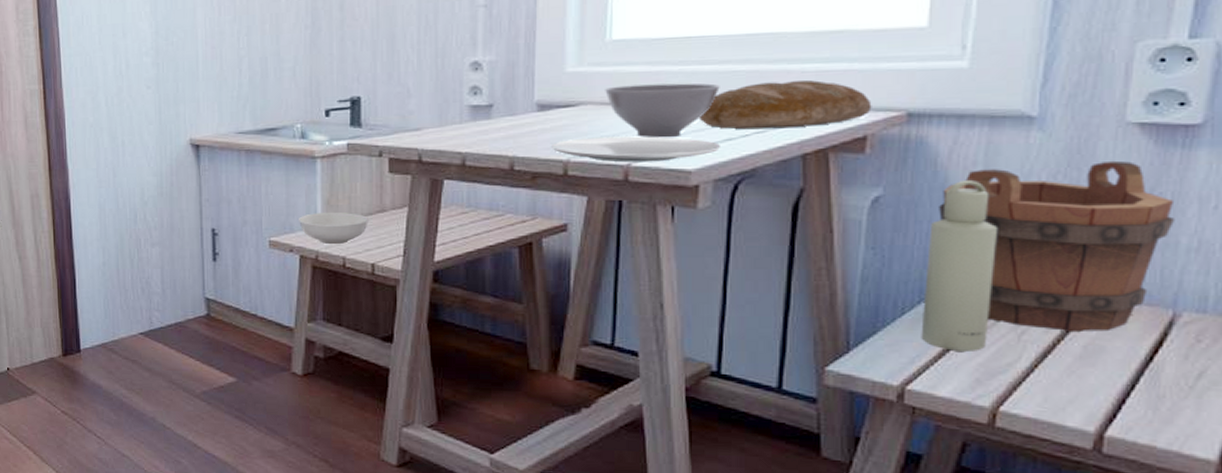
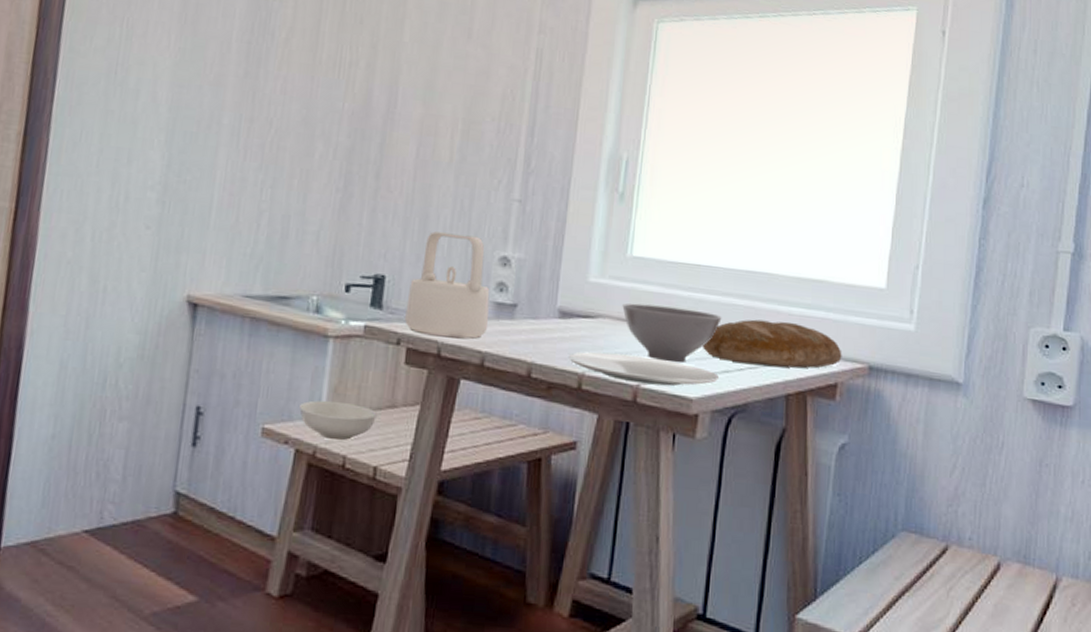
teapot: none [384,47,466,145] -> present [405,231,490,339]
bottle: present [921,181,999,351] -> none [873,436,934,605]
wooden bucket: present [939,160,1174,332] -> none [890,427,1056,592]

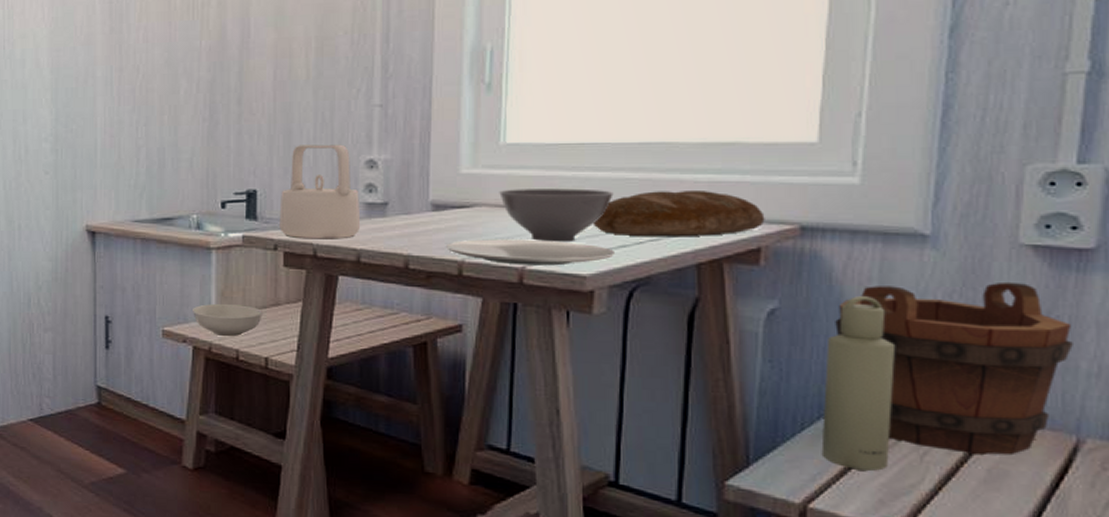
bottle: none [873,436,934,605] -> present [821,296,896,471]
wooden bucket: none [890,427,1056,592] -> present [835,281,1073,456]

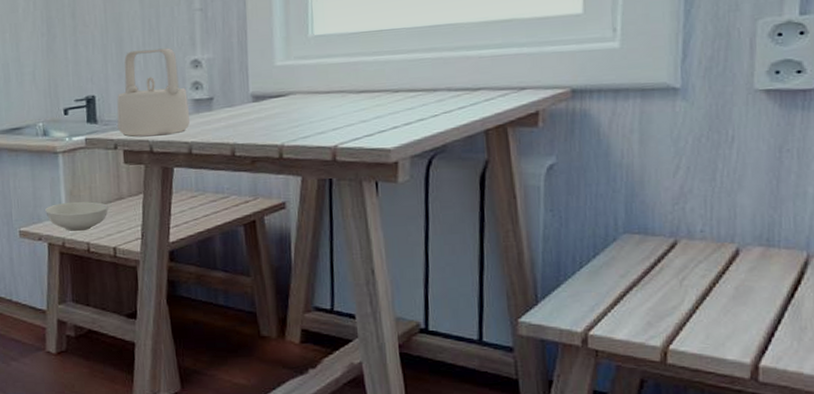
plate: present [446,239,614,266] -> none [267,119,414,145]
bowl: present [499,188,614,242] -> none [310,70,410,122]
bread: present [592,191,765,236] -> none [393,64,541,110]
bottle: present [821,296,896,471] -> none [597,146,656,298]
wooden bucket: present [835,281,1073,456] -> none [604,123,801,275]

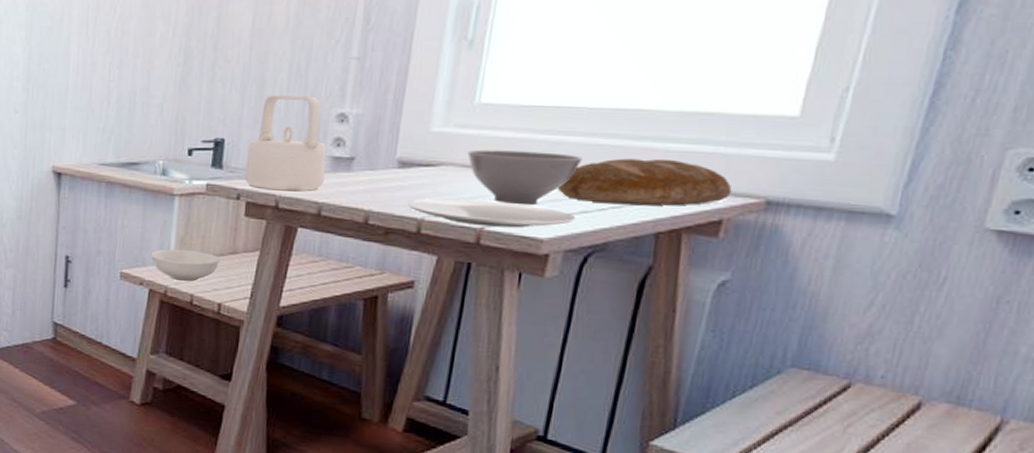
plate: none [267,119,414,145] -> present [408,198,575,228]
bowl: none [310,70,410,122] -> present [467,149,583,206]
bread: none [393,64,541,110] -> present [557,158,732,206]

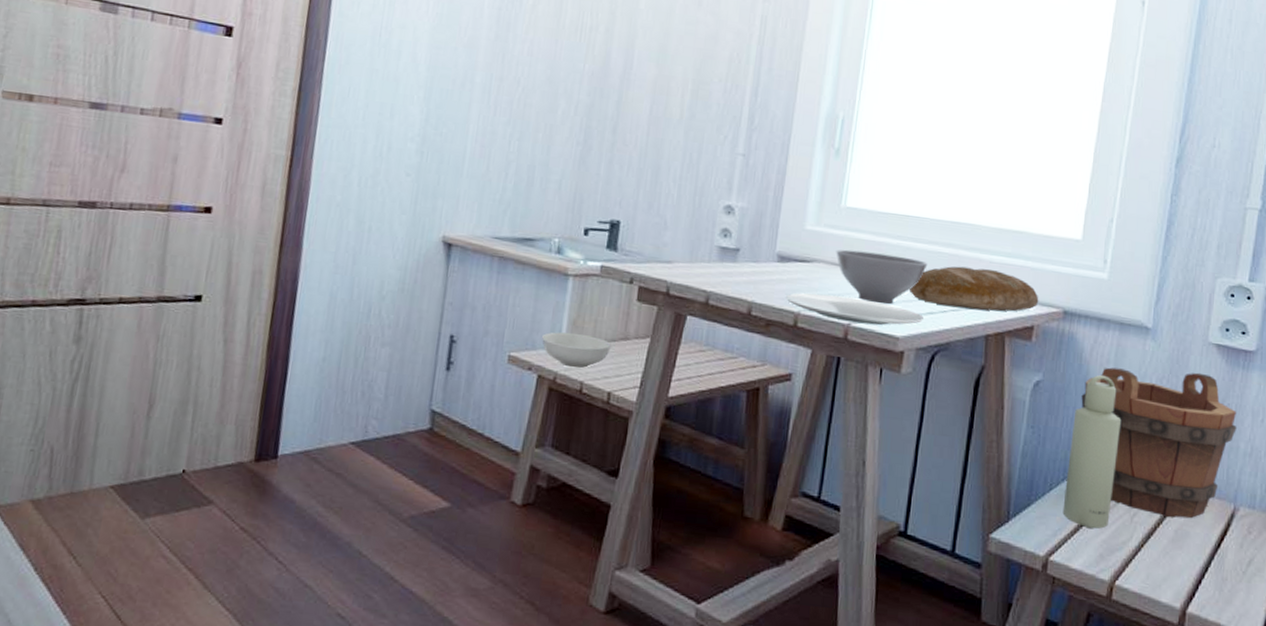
teapot: present [244,95,327,192] -> none [637,182,715,280]
bottle: none [747,272,841,440] -> present [1062,375,1122,529]
wooden bucket: none [783,263,1019,432] -> present [1081,367,1237,519]

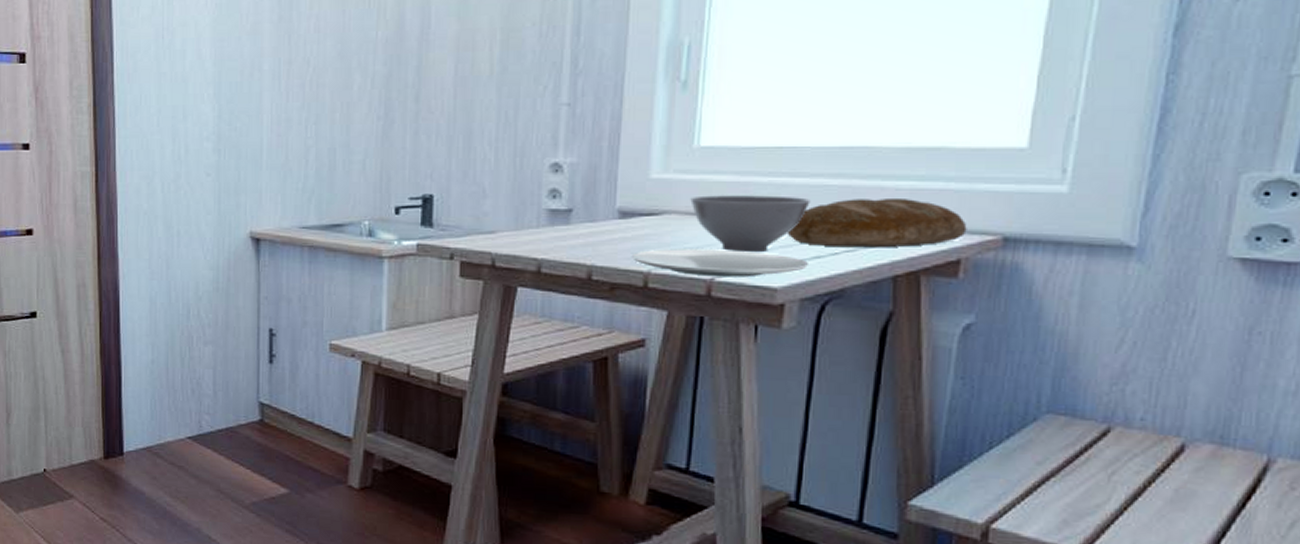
bowl: present [541,332,613,369] -> none [361,315,438,352]
bottle: present [1062,375,1122,529] -> none [1008,311,1092,491]
wooden bucket: present [1081,367,1237,519] -> none [1031,296,1273,475]

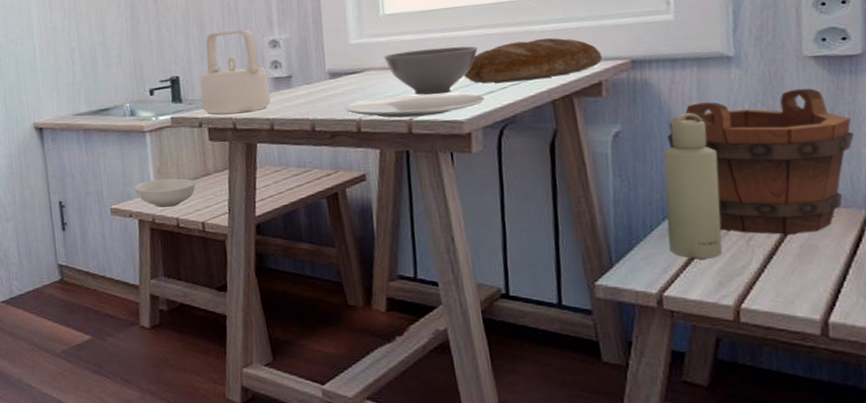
bowl: none [361,315,438,352] -> present [134,178,197,209]
teapot: none [456,146,543,248] -> present [200,29,271,115]
bottle: none [1008,311,1092,491] -> present [663,113,723,260]
wooden bucket: none [1031,296,1273,475] -> present [667,88,854,235]

